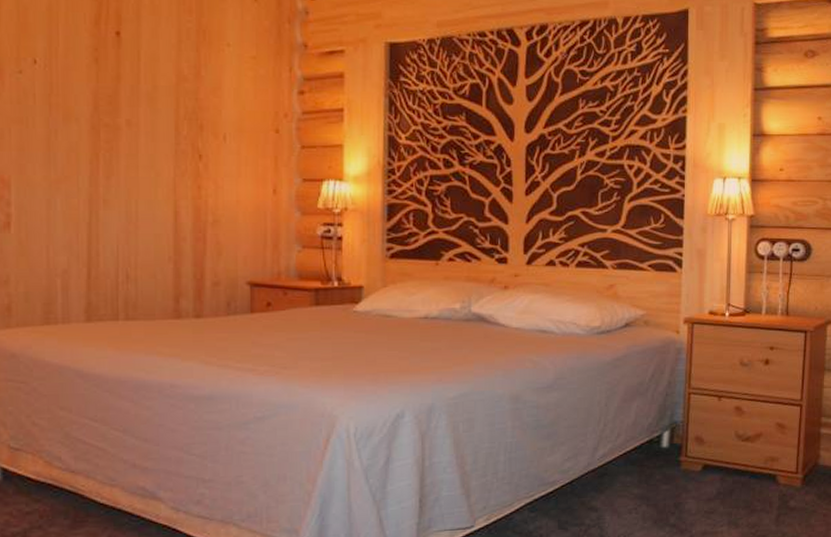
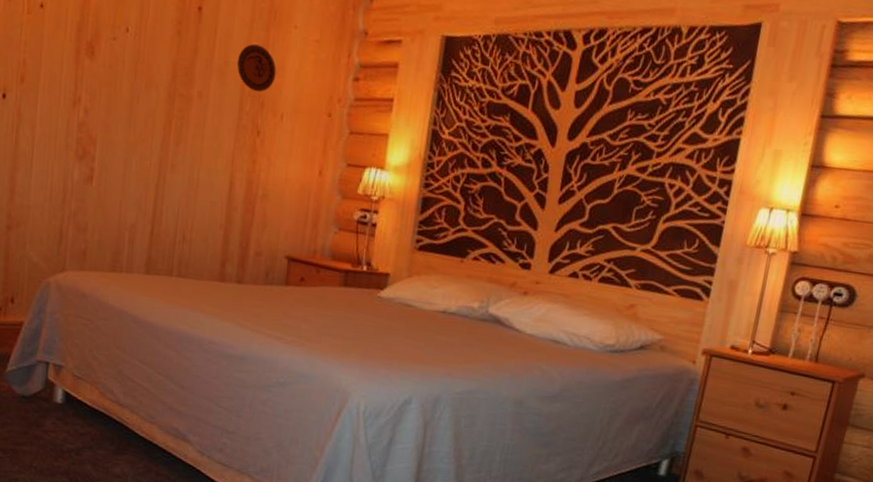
decorative plate: none [167,66,213,115] -> present [237,44,277,92]

